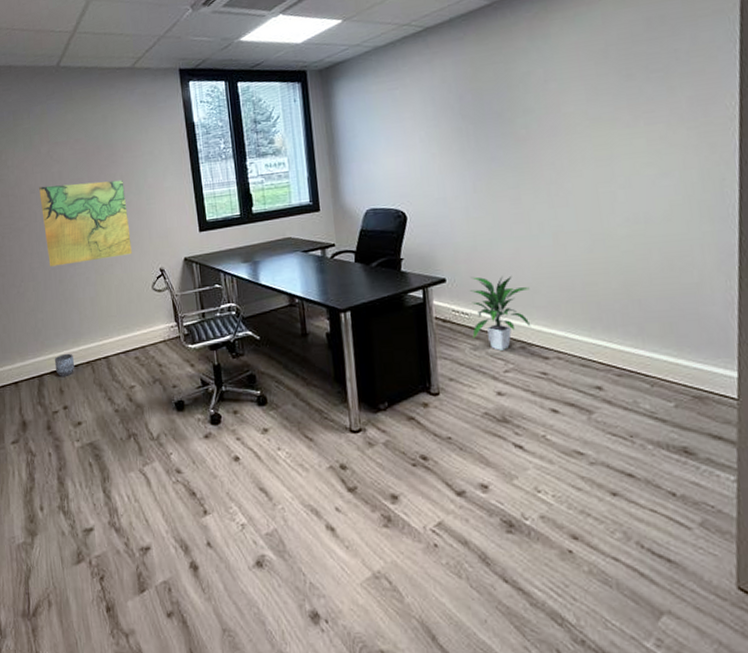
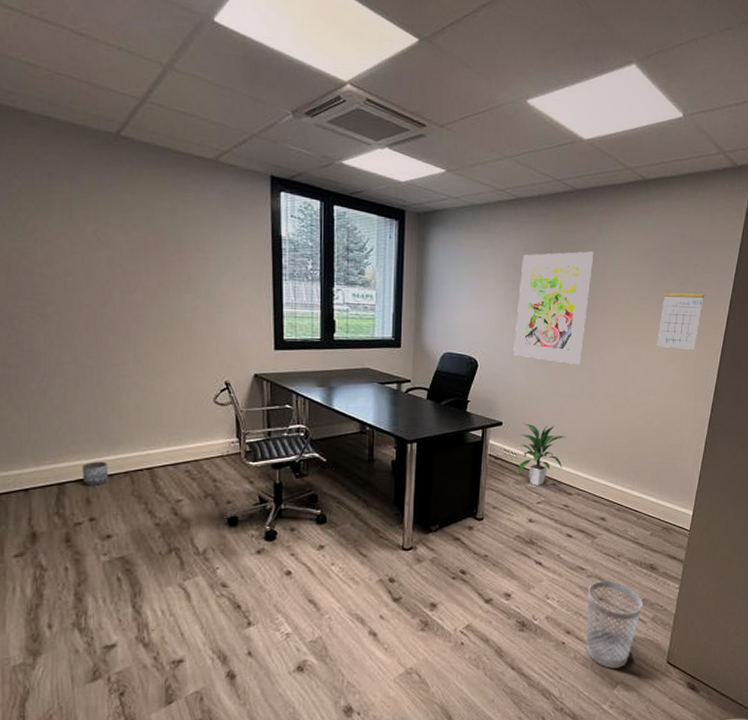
map: present [39,180,132,267] -> none [78,270,194,364]
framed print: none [441,65,534,201] -> present [514,251,593,364]
wastebasket: none [594,470,682,591] -> present [585,581,643,668]
calendar: none [634,77,698,161] -> present [657,283,705,350]

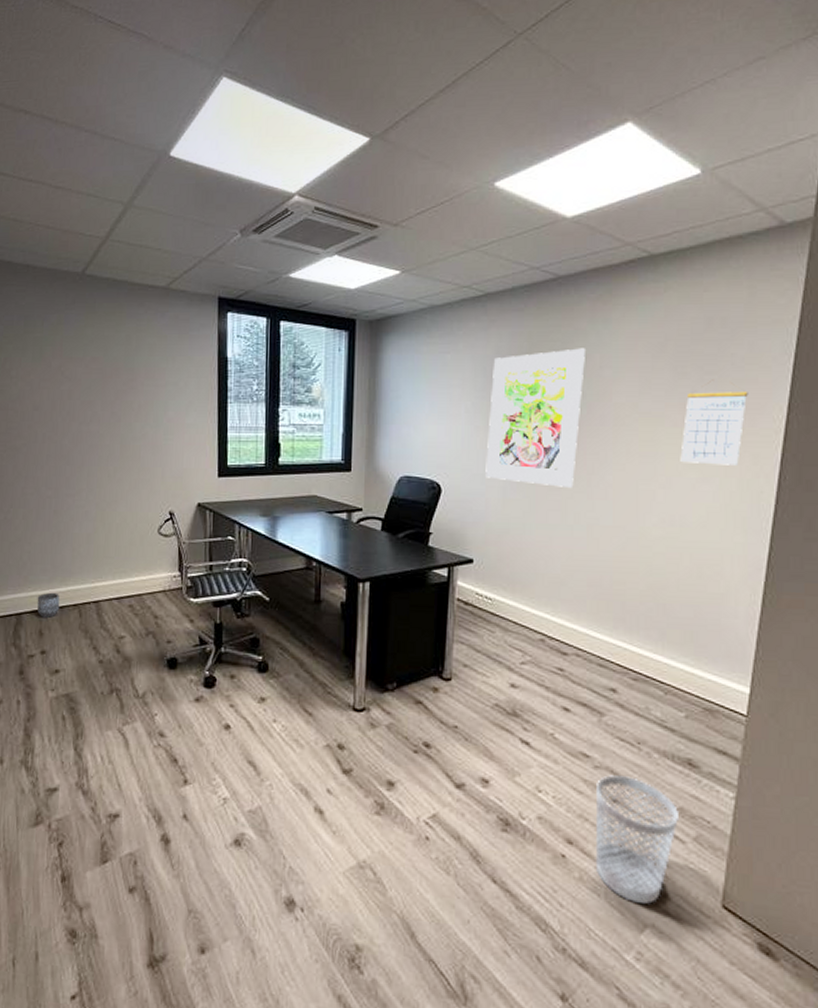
indoor plant: present [517,423,566,486] -> none [493,561,557,641]

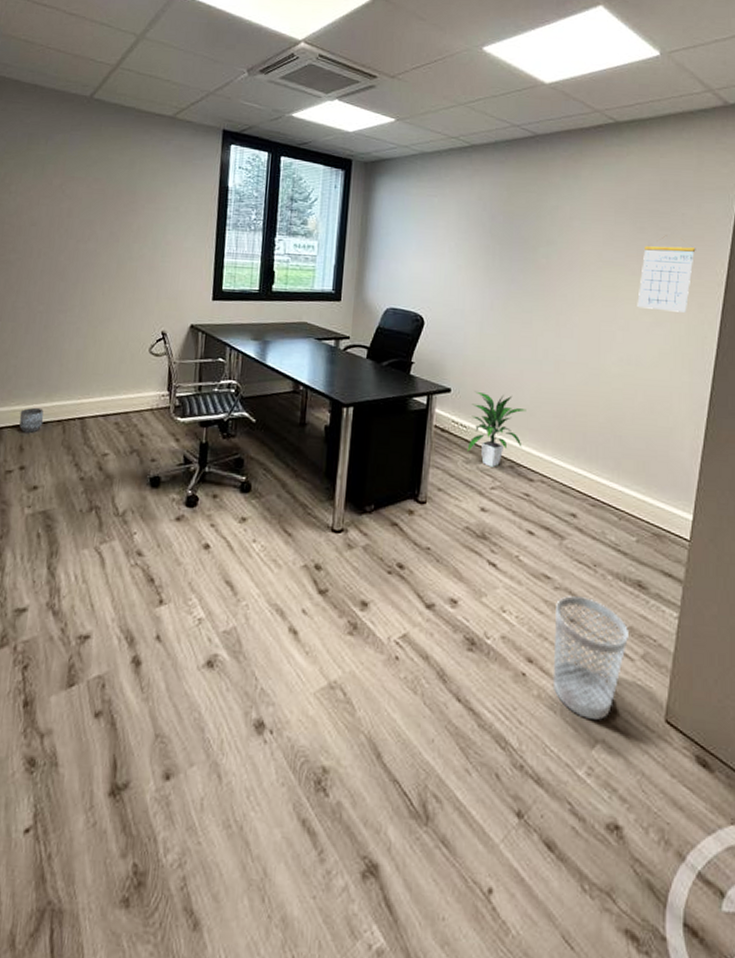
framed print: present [485,348,585,487] -> none [465,200,557,326]
indoor plant: none [493,561,557,641] -> present [467,391,527,467]

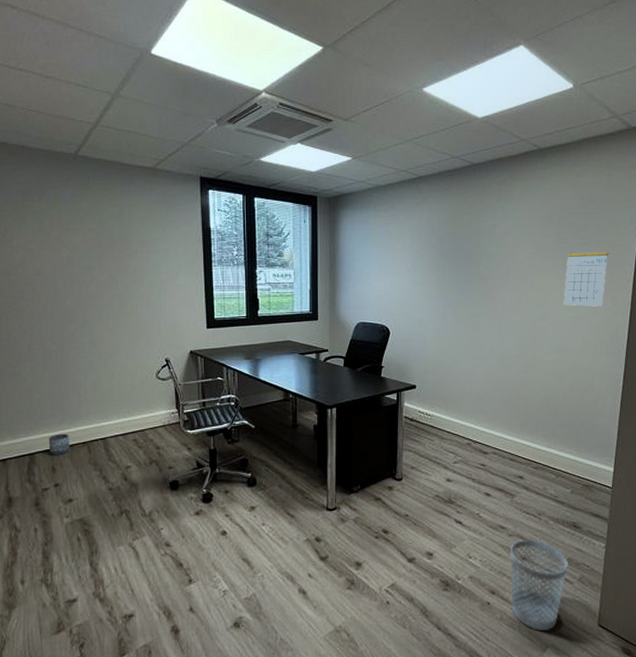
indoor plant: present [467,391,527,467] -> none [432,385,479,446]

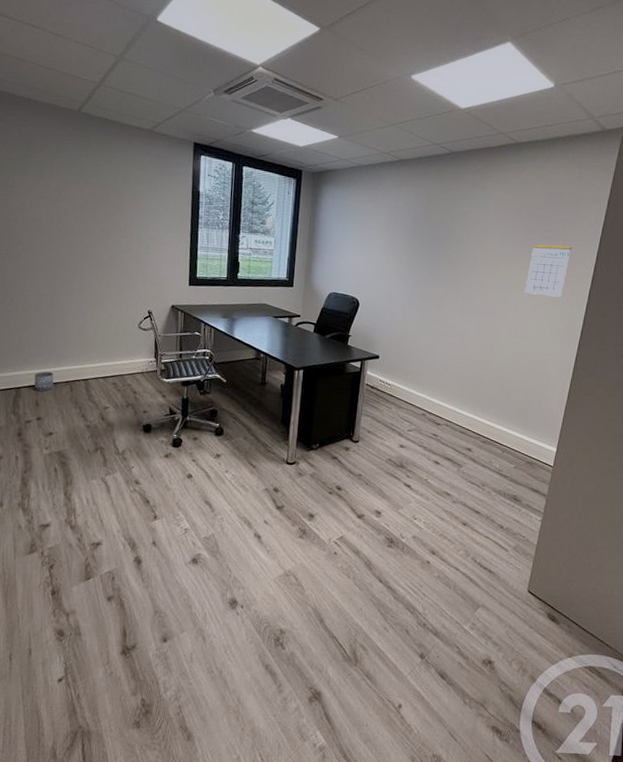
wastebasket: present [511,540,568,630] -> none [449,507,505,592]

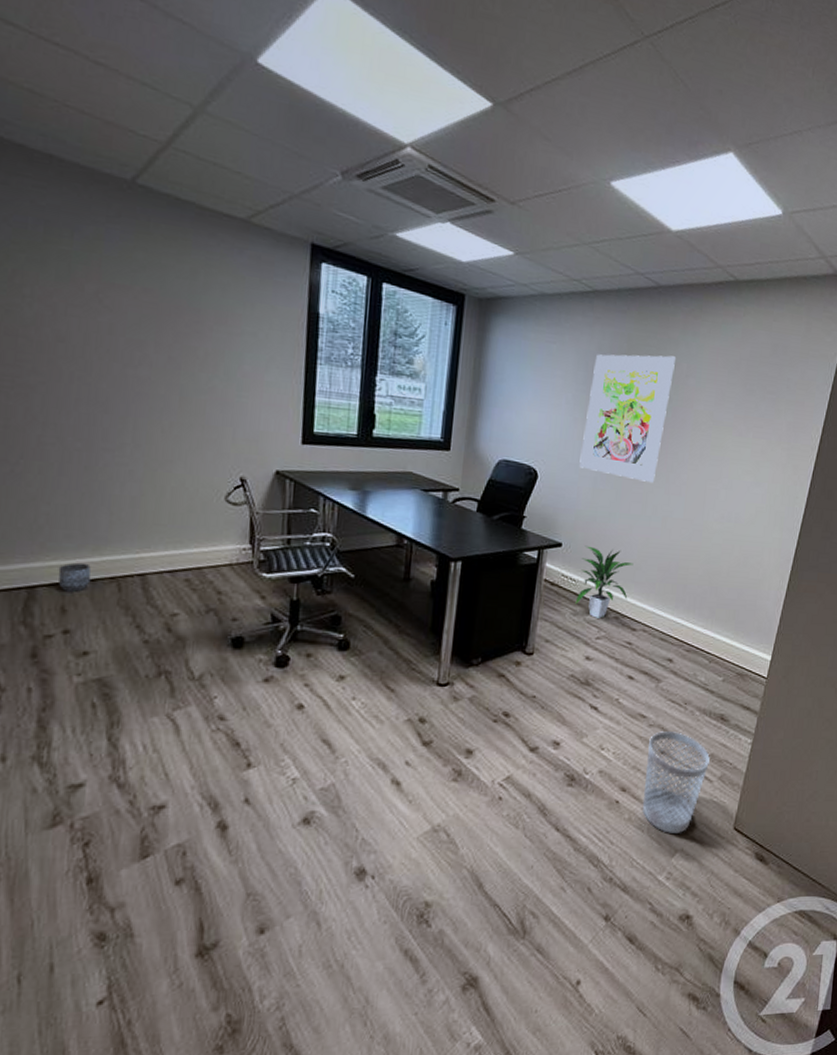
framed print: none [391,206,467,307] -> present [579,354,676,482]
indoor plant: none [391,357,437,415] -> present [575,545,634,618]
wastebasket: none [449,507,505,592] -> present [642,731,710,833]
calendar: present [525,236,572,297] -> none [741,398,797,474]

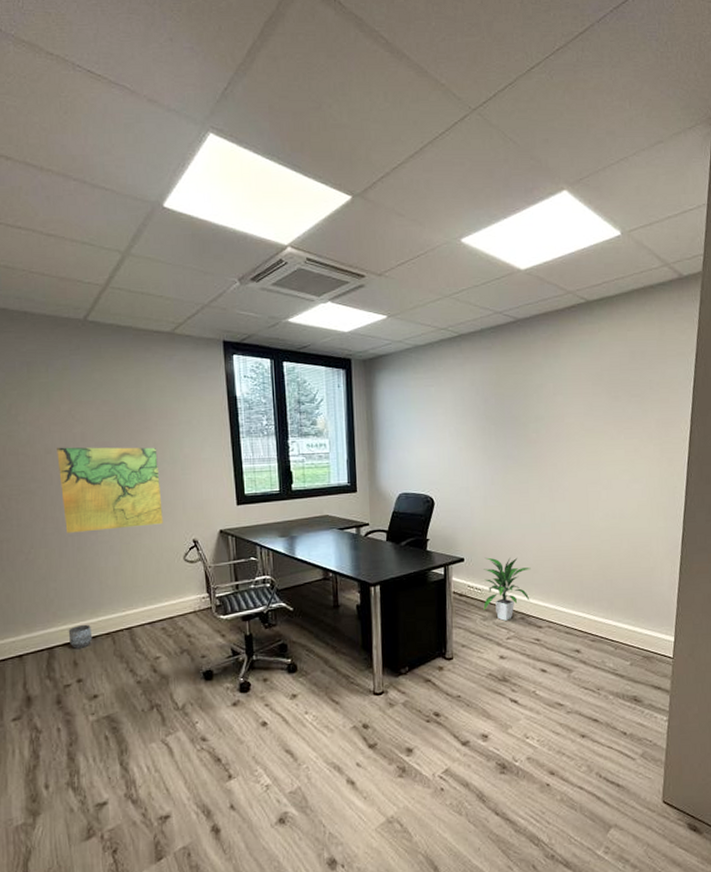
map: none [71,336,208,454] -> present [57,447,163,533]
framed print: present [579,354,676,482] -> none [469,379,542,494]
wastebasket: present [642,731,710,833] -> none [569,716,630,811]

